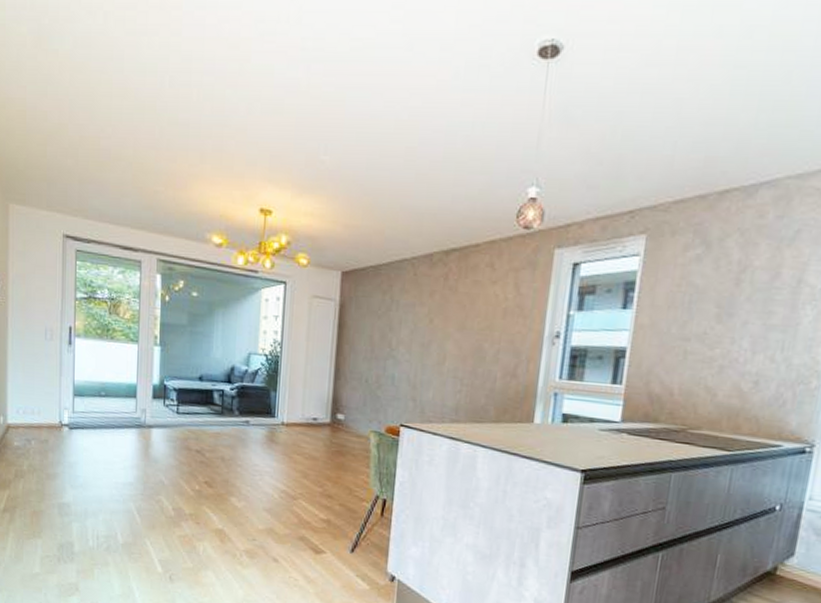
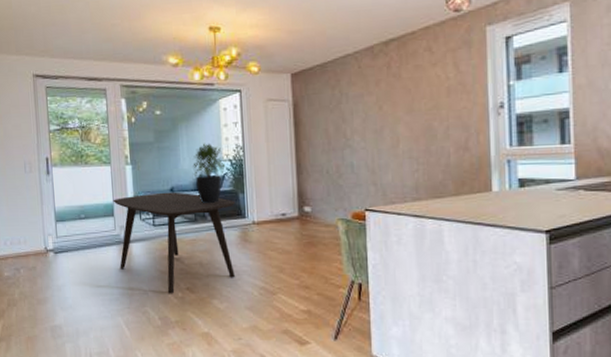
dining table: none [137,379,265,486] -> present [113,192,235,294]
potted plant: none [225,333,260,398] -> present [193,143,226,203]

